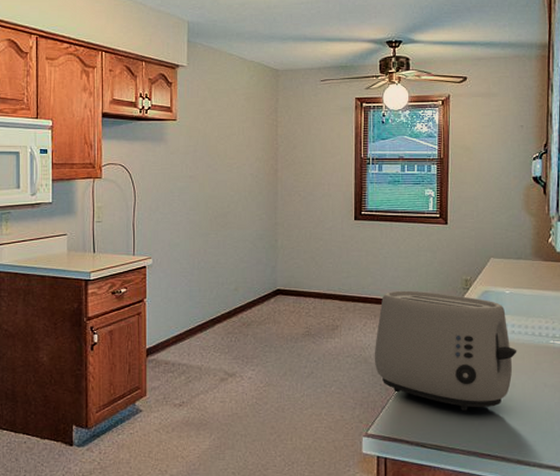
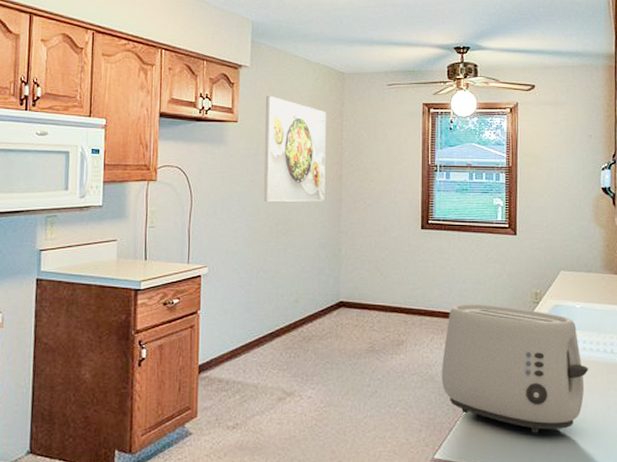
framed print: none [202,95,262,196] -> present [263,96,326,202]

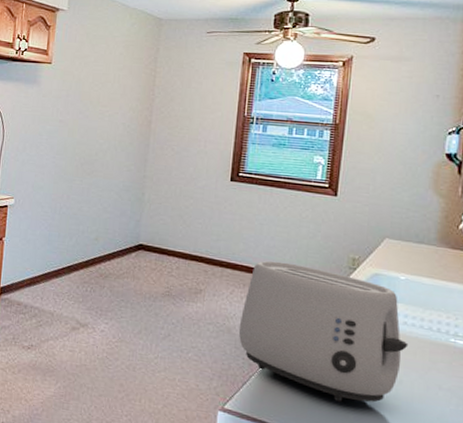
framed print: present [263,96,326,202] -> none [71,40,140,146]

